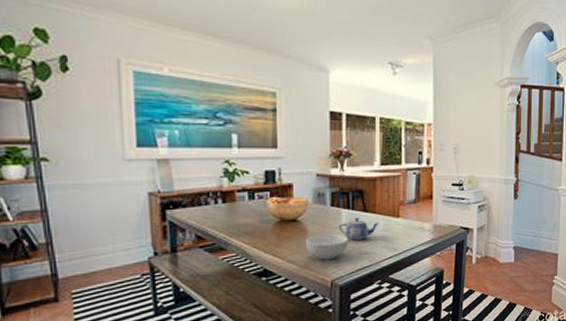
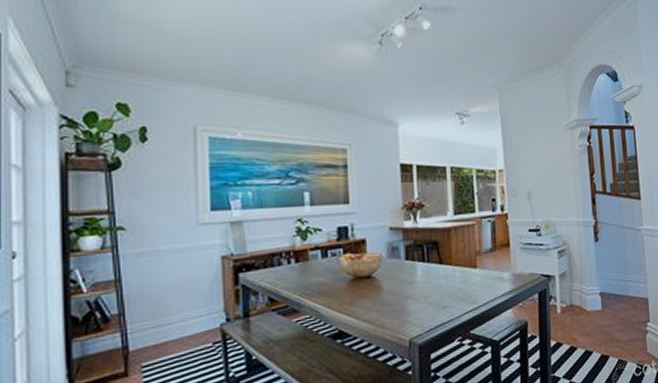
cereal bowl: present [305,233,349,260] -> none [380,288,426,318]
teapot: present [339,217,379,241] -> none [415,270,456,295]

